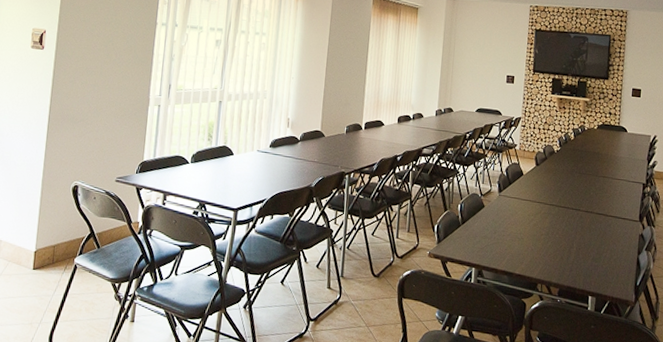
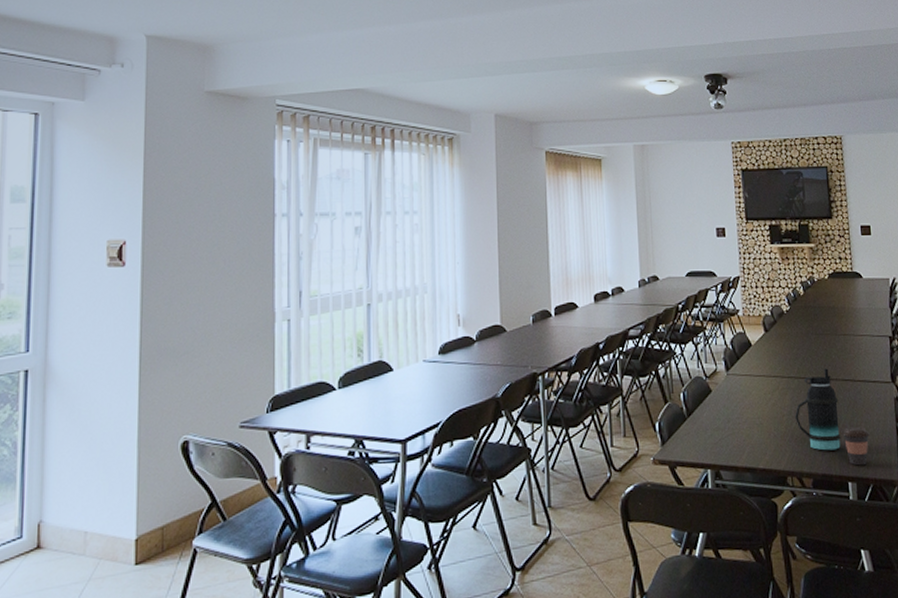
bottle: none [550,201,591,269] -> present [794,368,841,451]
coffee cup: none [590,252,613,285] -> present [842,426,870,466]

